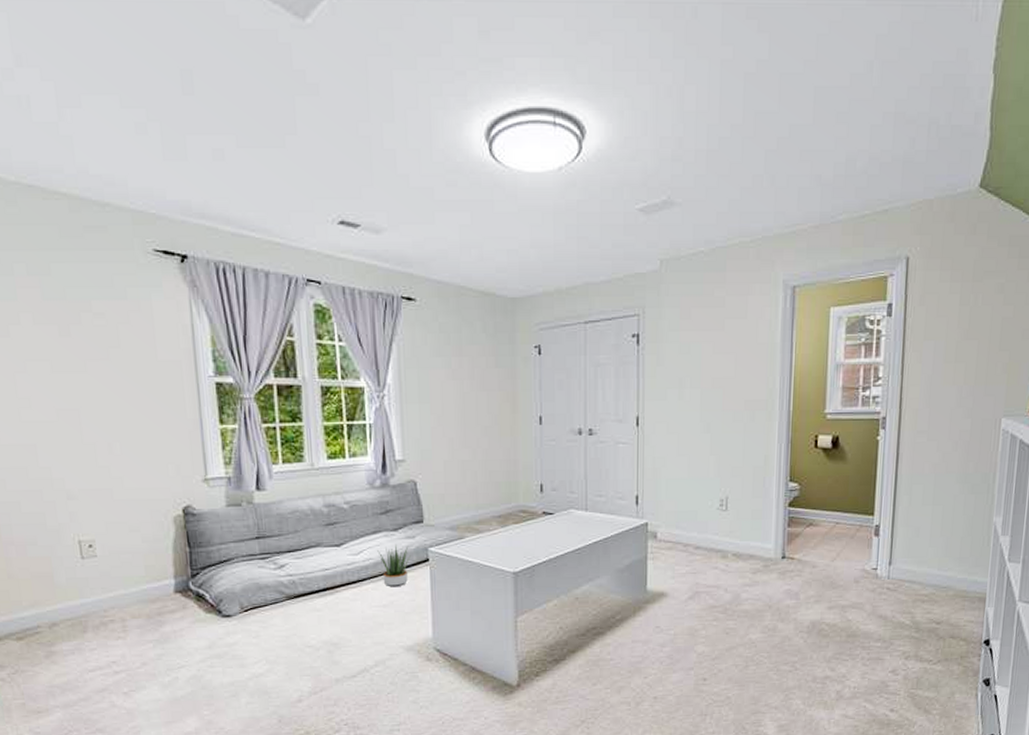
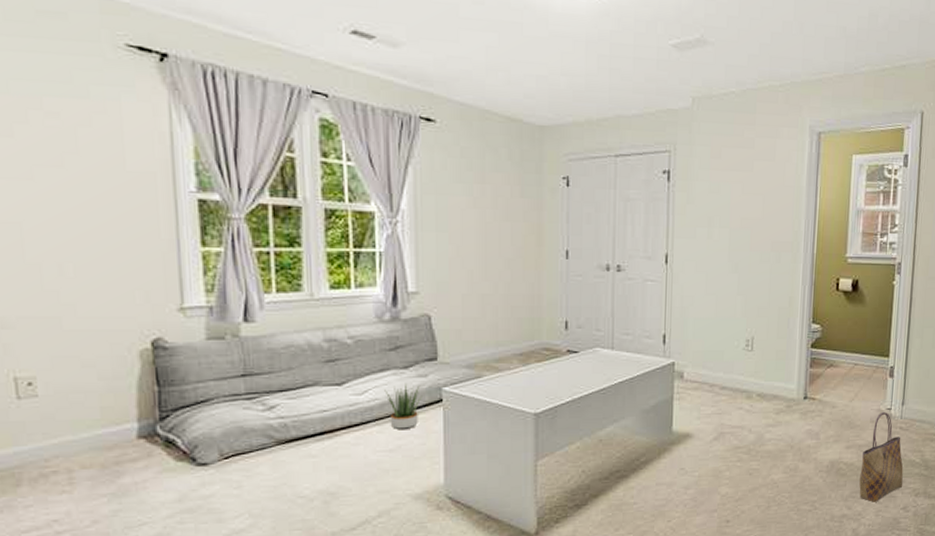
tote bag: none [843,571,892,664] -> present [859,411,904,502]

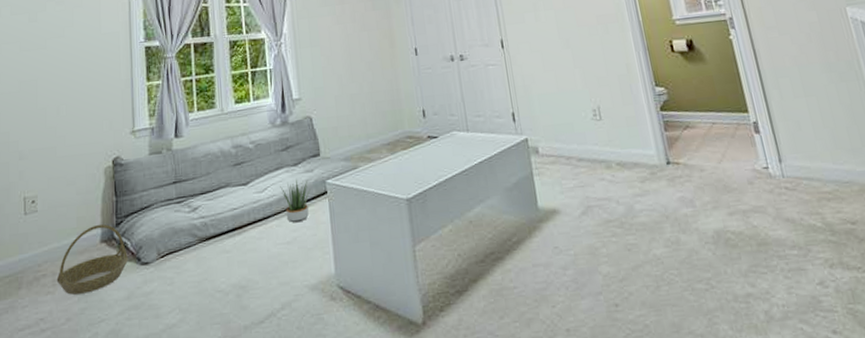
basket: none [74,416,178,495] -> present [56,223,128,295]
tote bag: present [859,411,904,502] -> none [750,171,810,277]

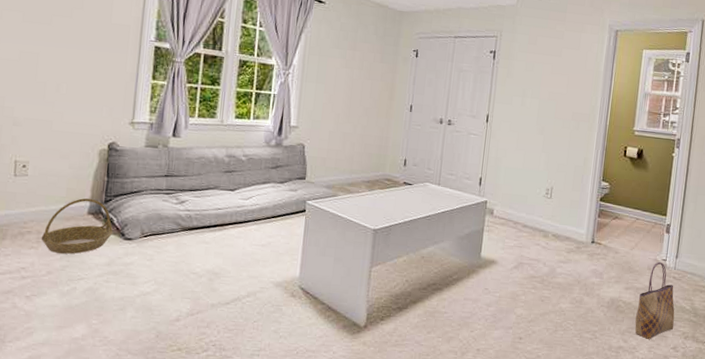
potted plant: present [280,178,311,223] -> none [264,194,291,231]
tote bag: none [750,171,810,277] -> present [635,261,675,339]

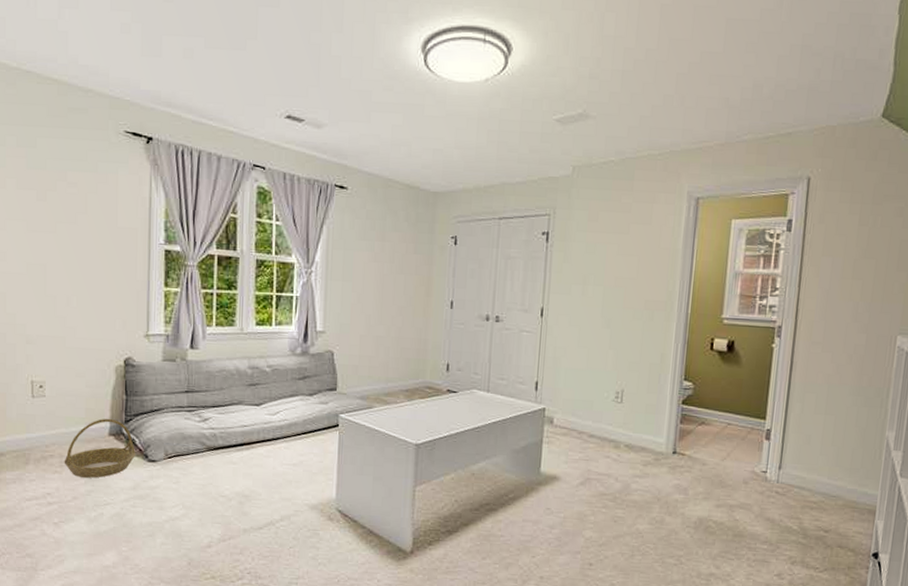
tote bag: present [635,261,675,339] -> none [729,473,779,565]

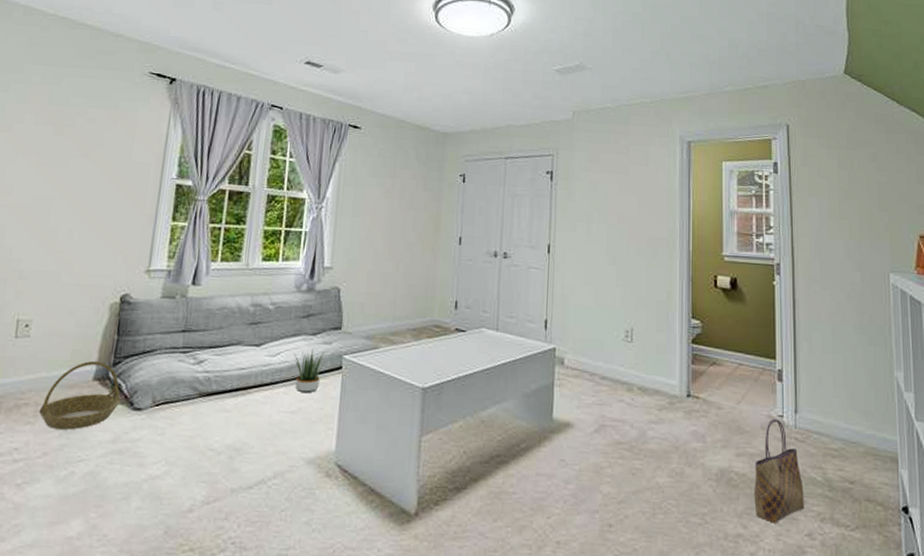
potted plant: none [292,407,323,448] -> present [294,348,325,394]
tote bag: none [729,473,779,565] -> present [754,418,804,523]

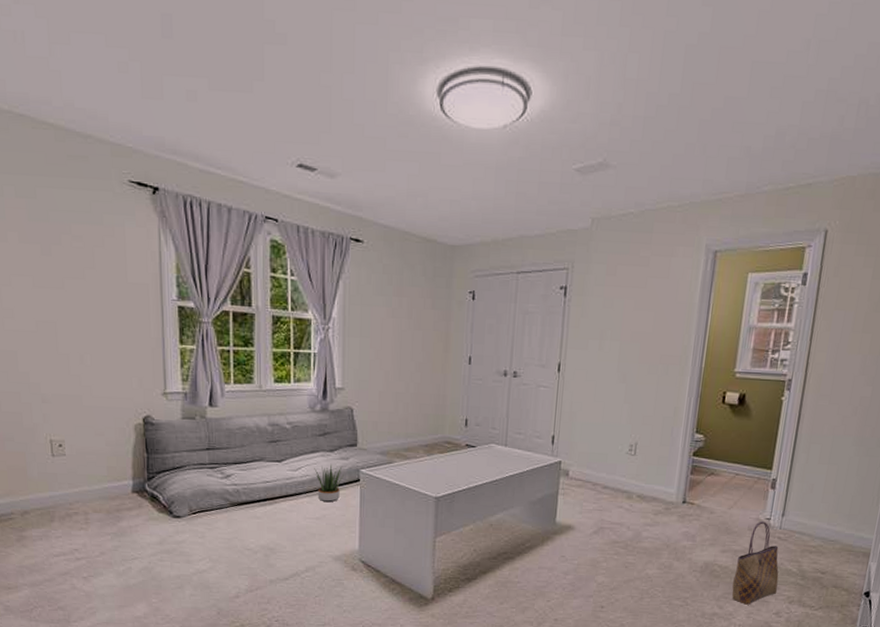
basket: present [38,360,121,430] -> none [89,476,160,534]

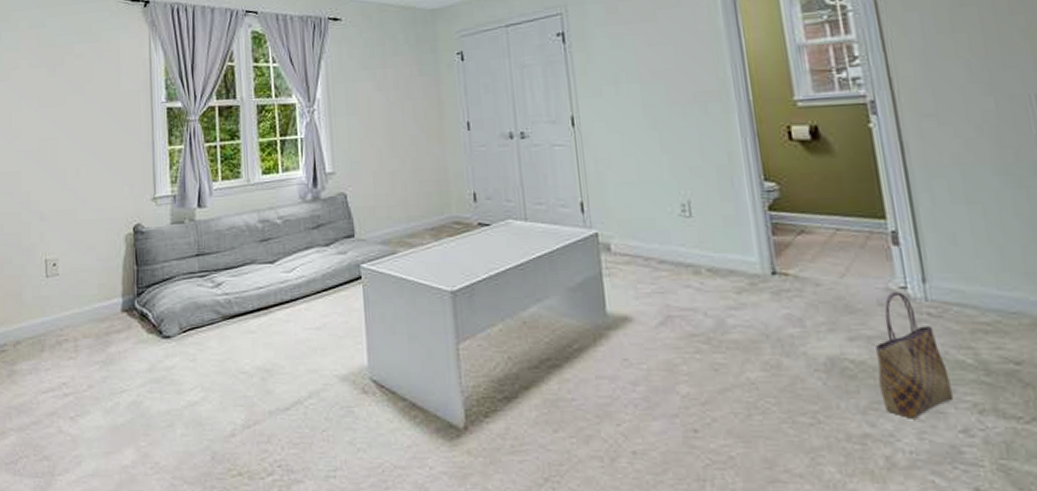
potted plant: present [314,463,344,503] -> none [310,260,343,308]

